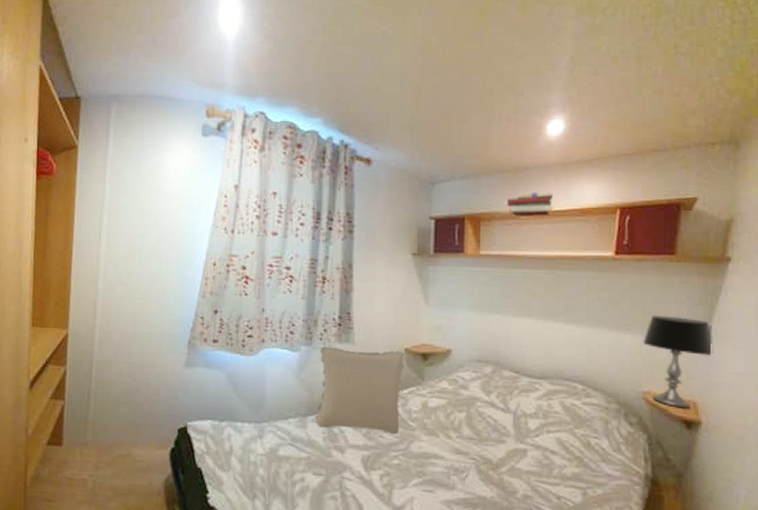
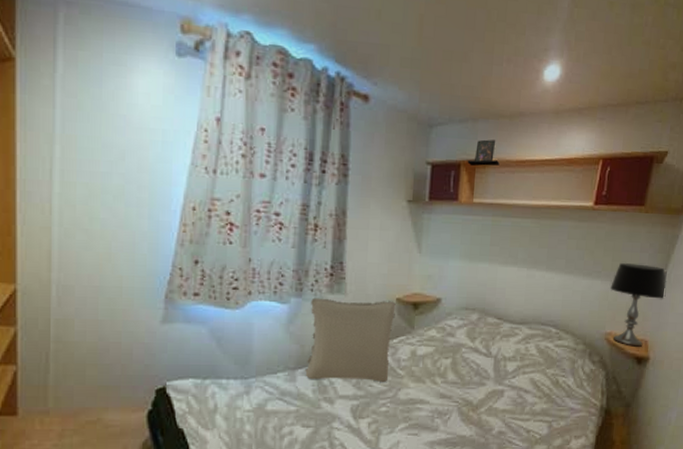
photo frame: none [471,194,506,220] -> present [467,139,500,167]
books: present [507,191,552,217] -> none [502,139,544,166]

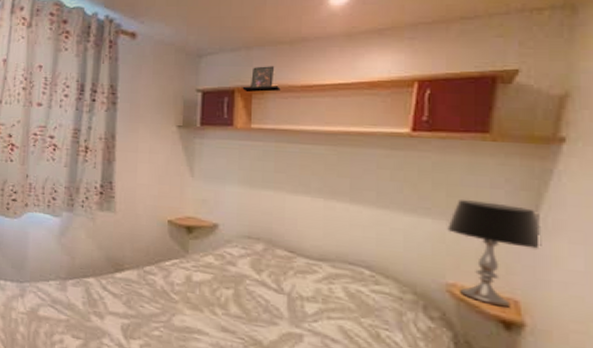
pillow: present [305,297,396,382] -> none [75,213,167,305]

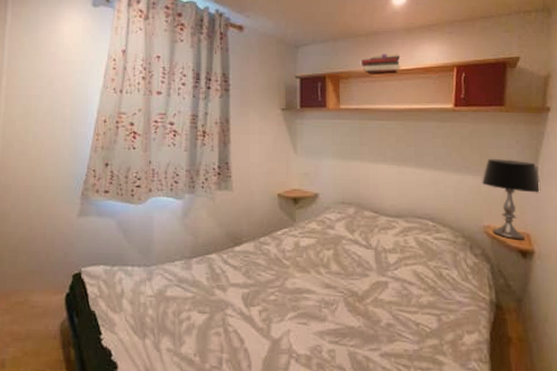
photo frame: present [242,66,281,93] -> none [331,55,361,78]
books: none [282,63,335,91] -> present [361,53,400,76]

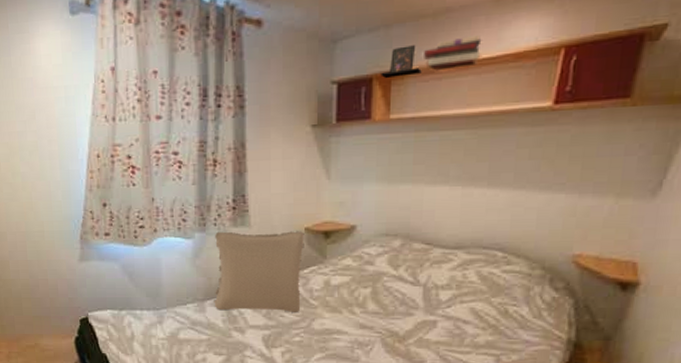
pillow: none [199,194,277,271] -> present [214,231,304,312]
photo frame: none [331,55,361,78] -> present [381,45,422,79]
table lamp: present [482,159,541,240] -> none [579,170,665,270]

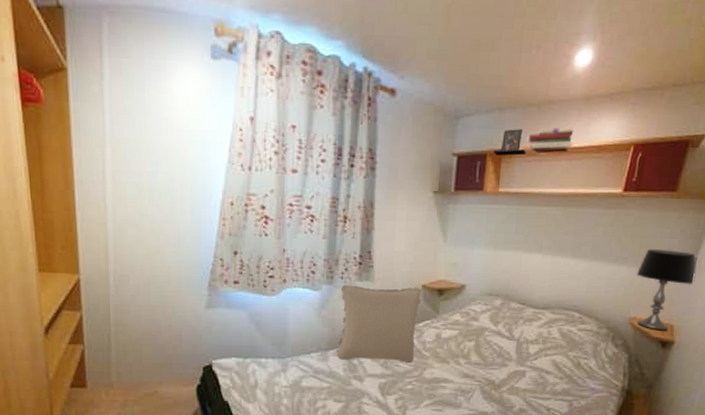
table lamp: none [579,170,665,270] -> present [637,249,696,331]

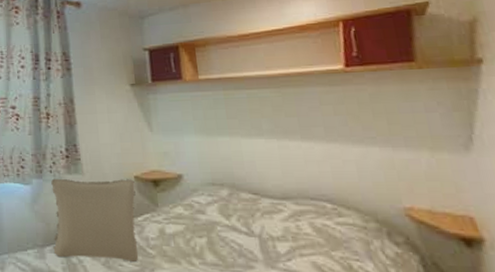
photo frame: present [493,129,526,156] -> none [185,20,220,47]
books: present [529,127,573,154] -> none [219,12,269,40]
table lamp: present [637,249,696,331] -> none [394,126,483,225]

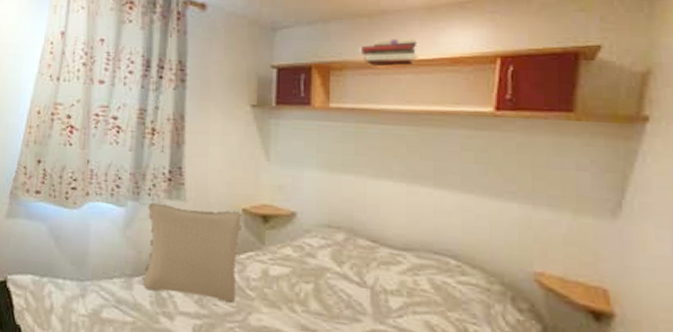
books: none [219,12,269,40] -> present [361,38,416,67]

